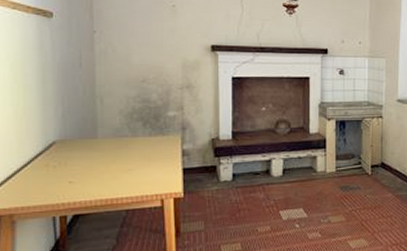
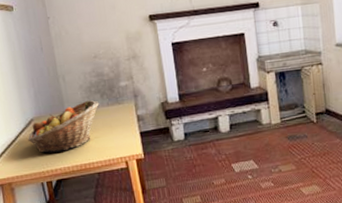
fruit basket: none [44,128,140,183] -> present [28,100,99,153]

